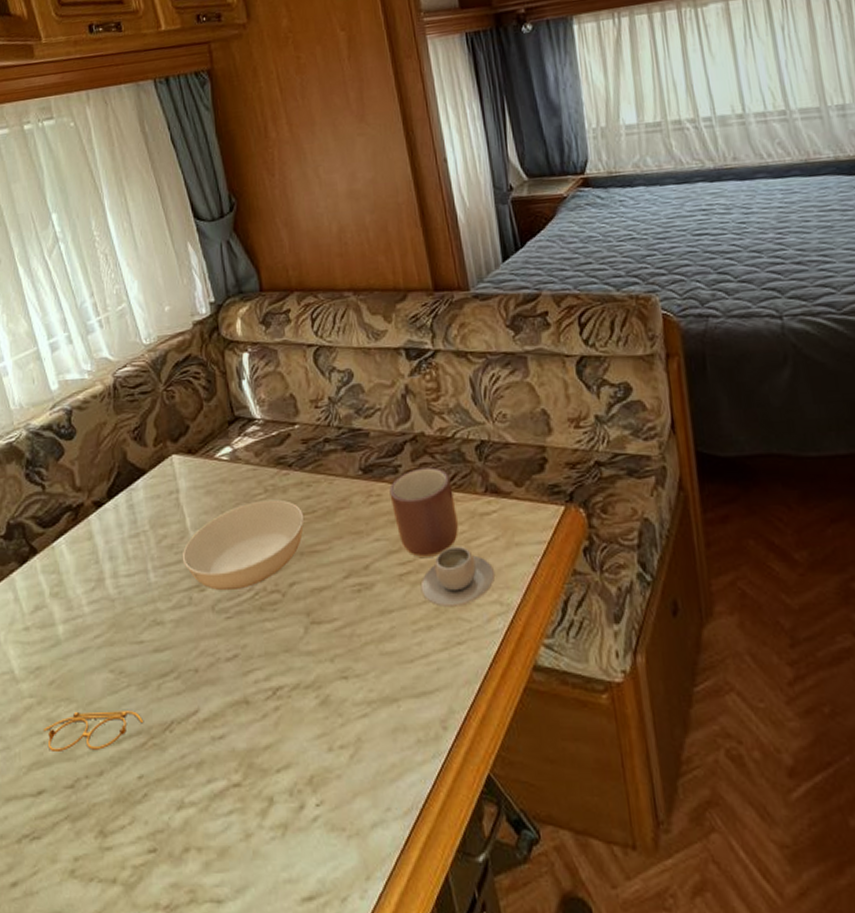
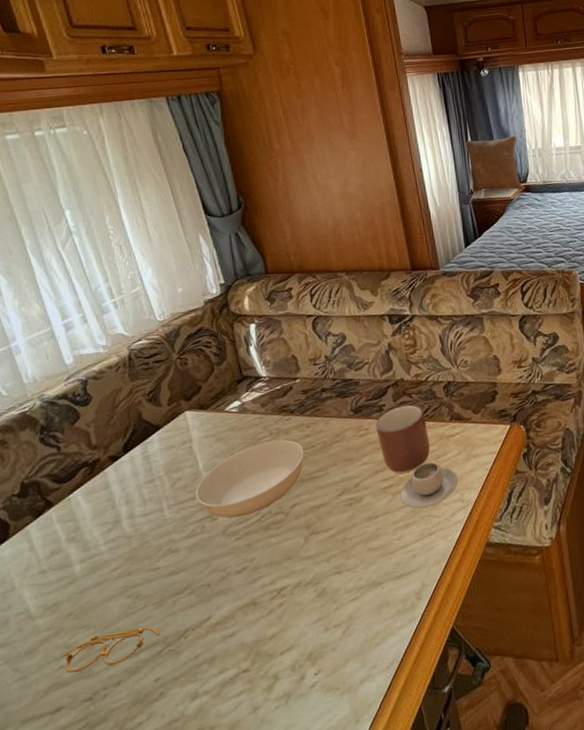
pillow: none [500,110,581,188] -> present [464,135,523,192]

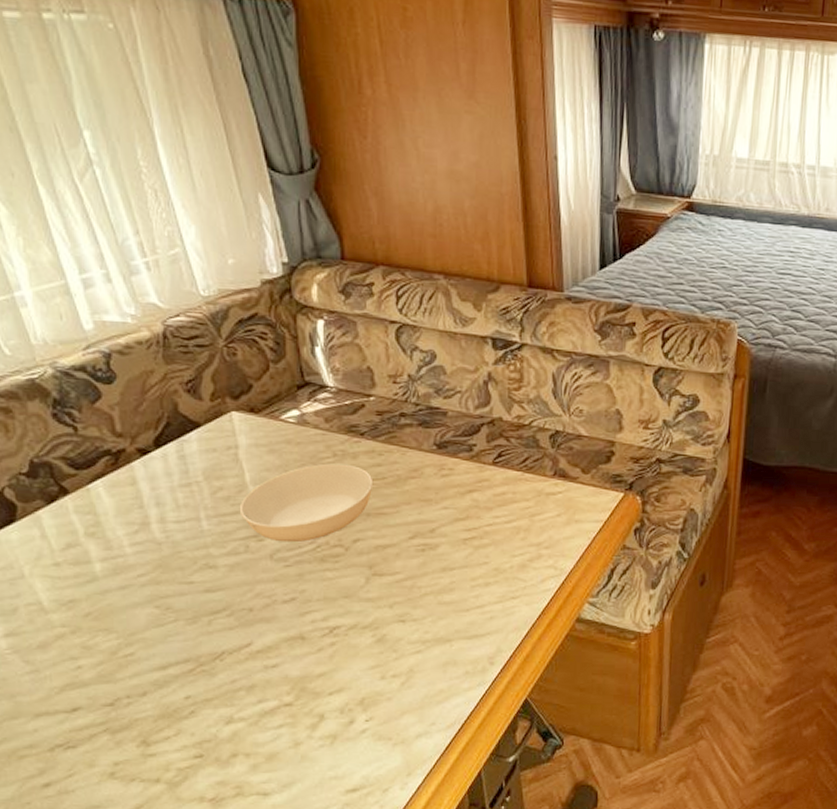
glasses: present [60,626,160,674] -> none [77,640,193,676]
mug: present [375,404,430,474] -> none [462,449,525,527]
teacup: present [400,461,458,509] -> none [483,518,553,569]
pillow: present [464,135,523,192] -> none [617,127,688,207]

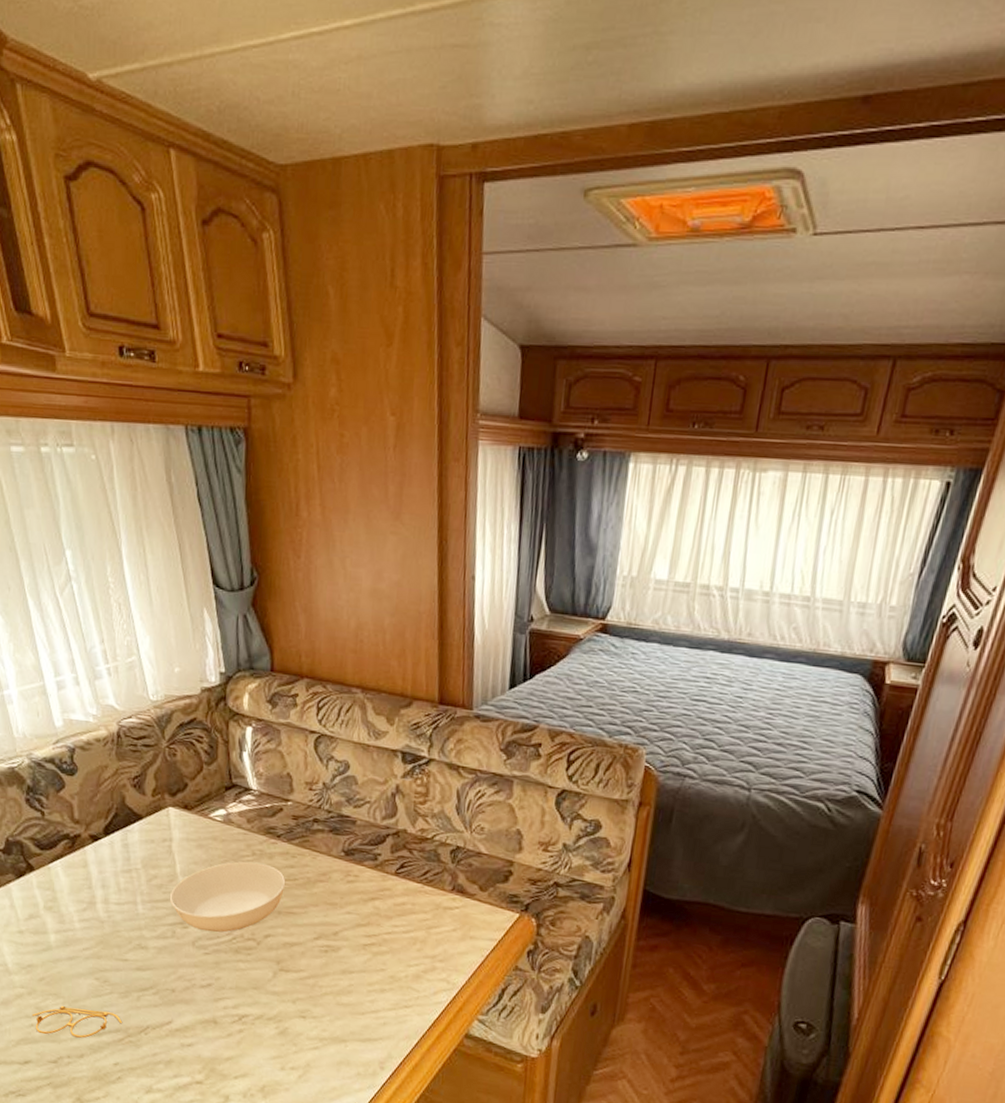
glasses: none [77,640,193,676] -> present [31,1005,123,1038]

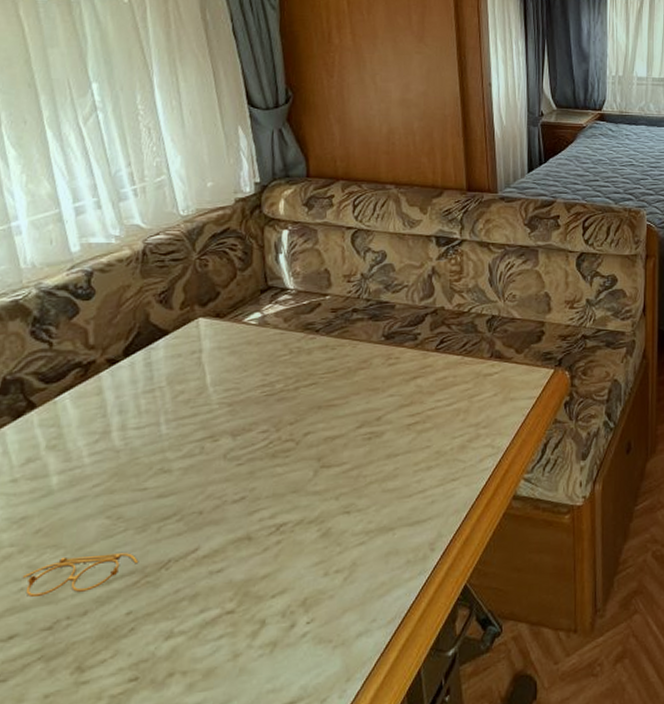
bowl: present [169,861,286,933] -> none [197,360,326,441]

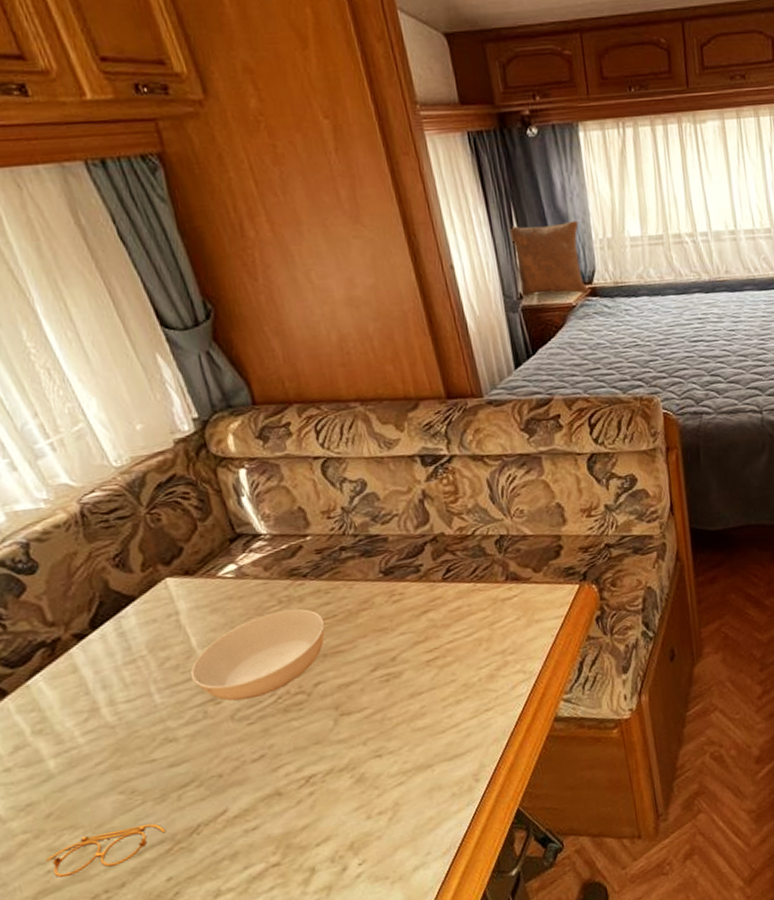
bowl: none [197,360,326,441] -> present [190,608,325,701]
pillow: none [540,58,598,118] -> present [508,220,589,297]

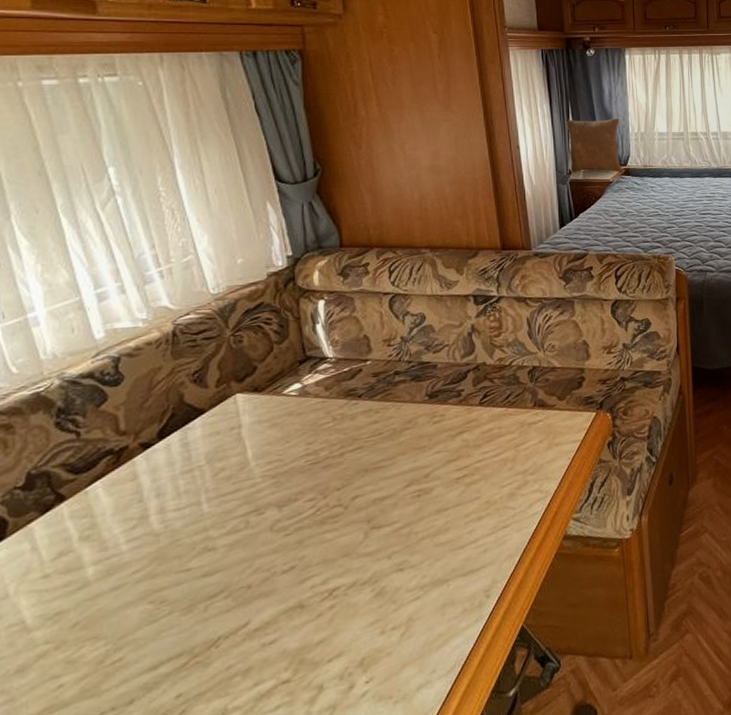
glasses: present [45,823,167,878] -> none [60,635,187,694]
bowl: present [190,608,325,701] -> none [240,425,371,512]

